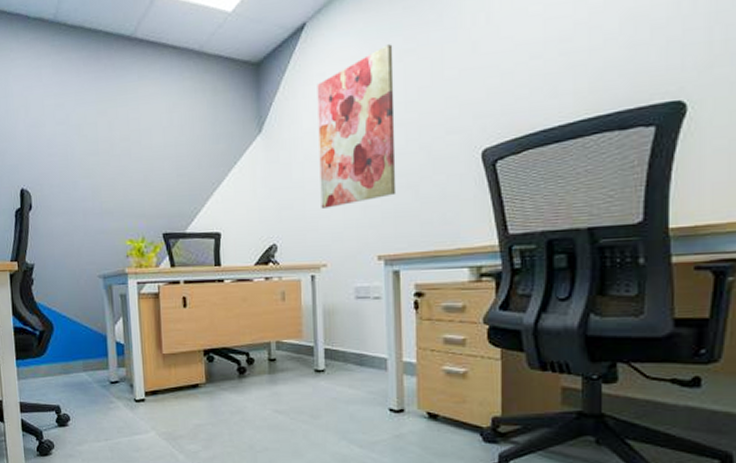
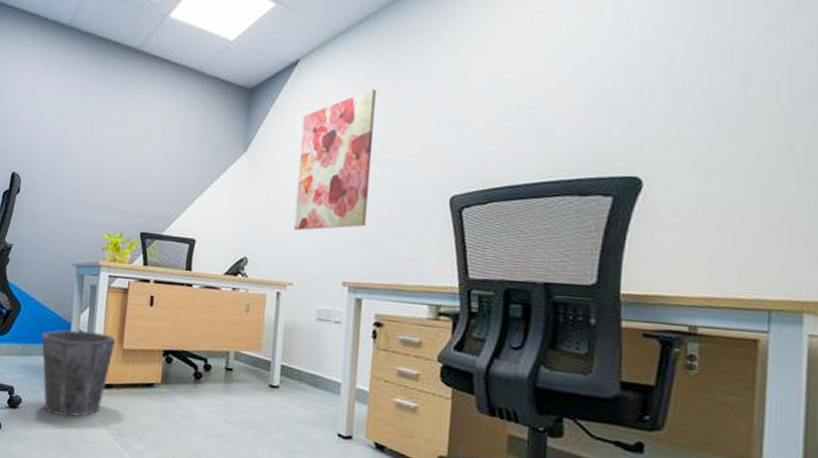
waste bin: none [79,341,155,427] -> present [42,330,116,417]

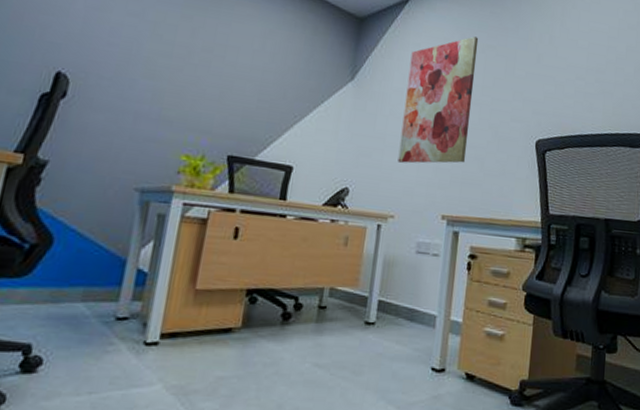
waste bin: present [42,330,116,417] -> none [77,268,187,377]

